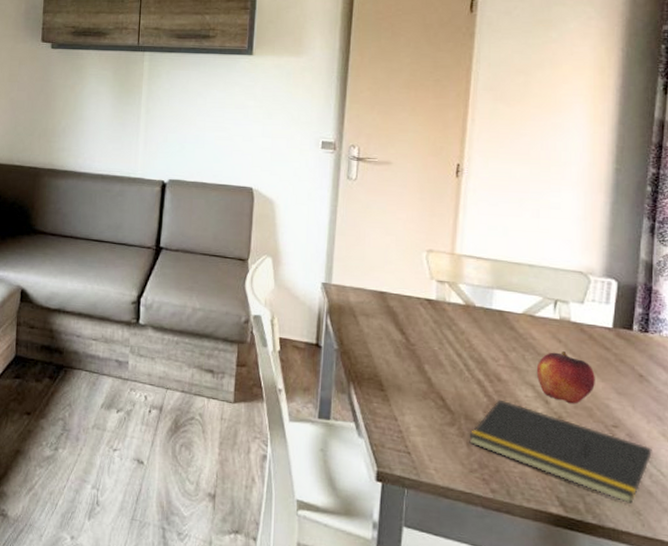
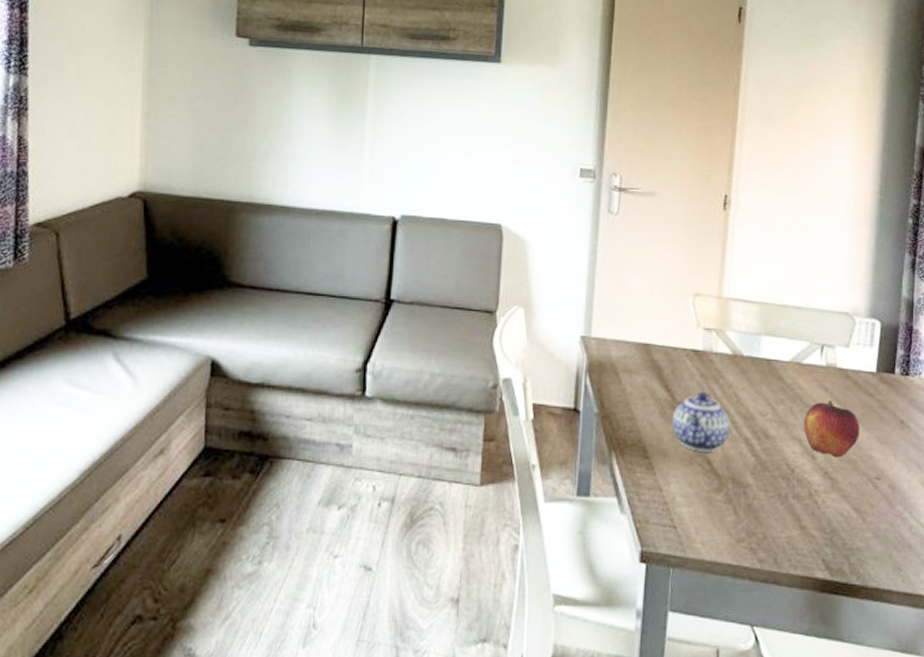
teapot: none [406,336,463,390] -> present [672,392,730,453]
notepad: present [469,399,652,505] -> none [736,458,912,561]

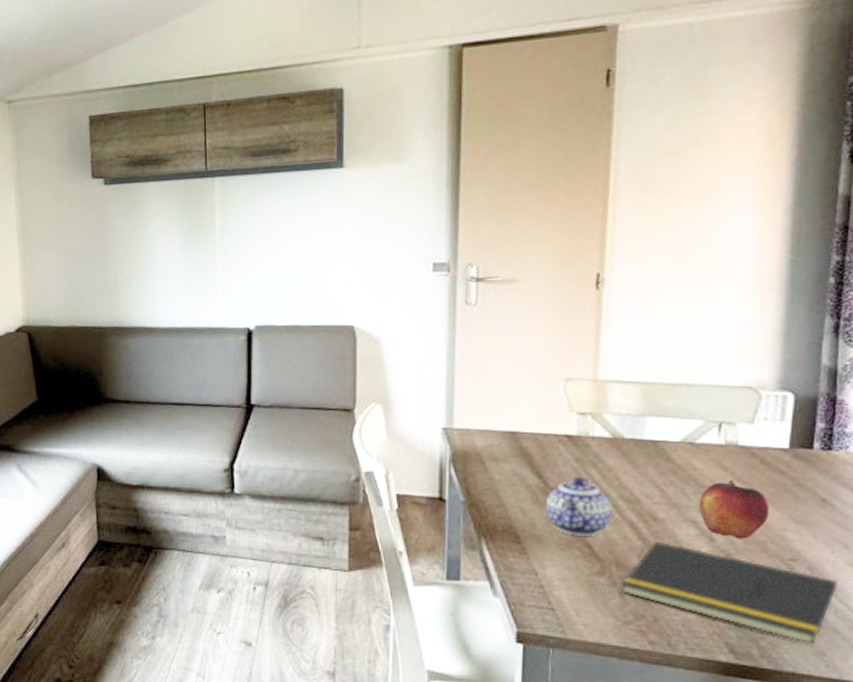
notepad: none [736,458,912,561] -> present [622,541,837,645]

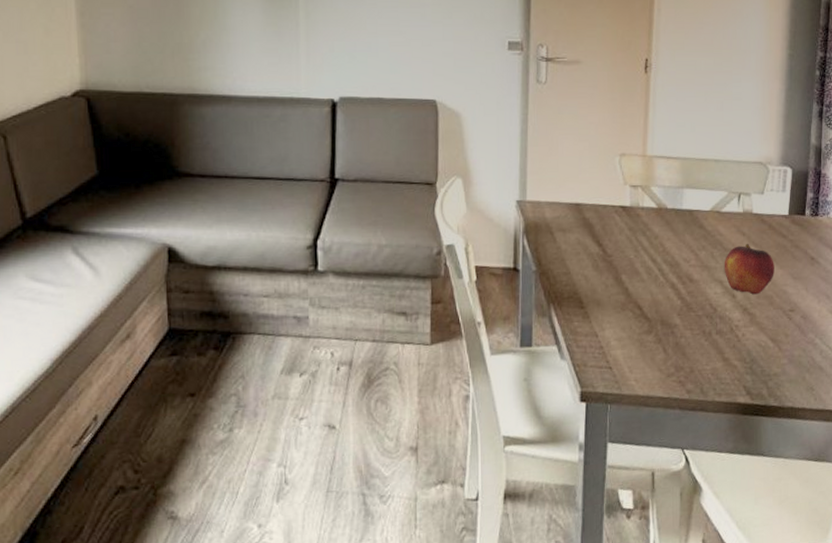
teapot: present [545,477,612,537] -> none [604,245,658,300]
notepad: present [622,541,837,645] -> none [665,300,822,382]

